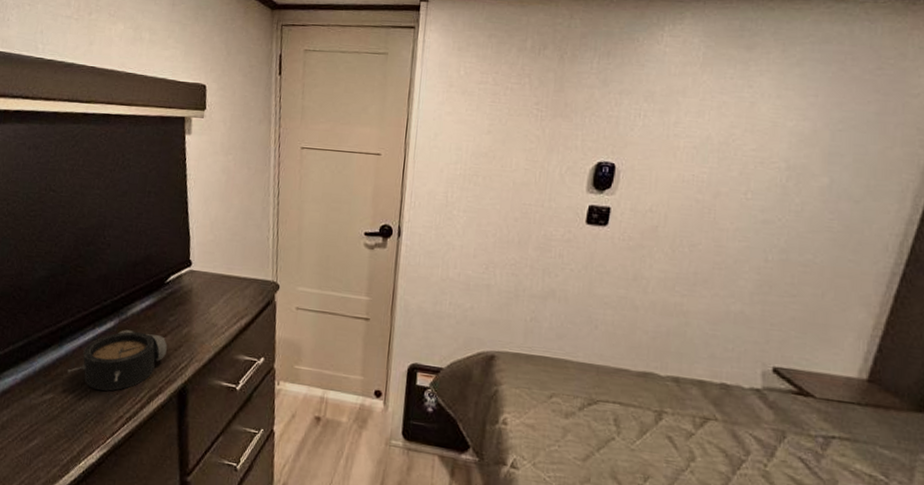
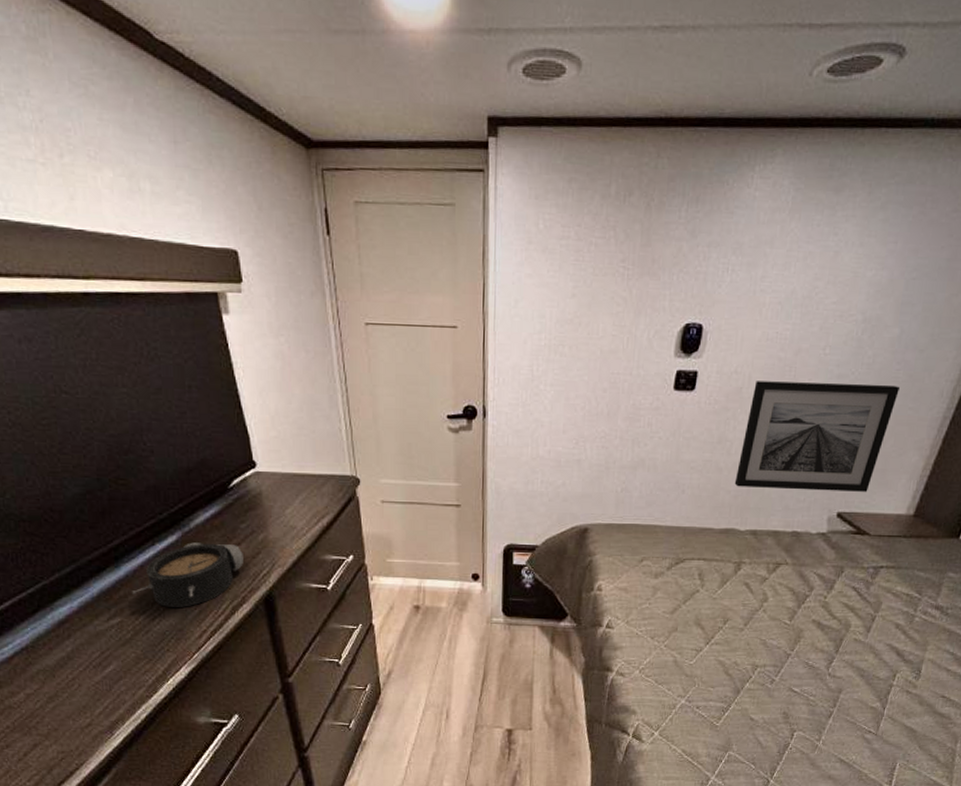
wall art: none [652,220,835,348] -> present [734,381,900,492]

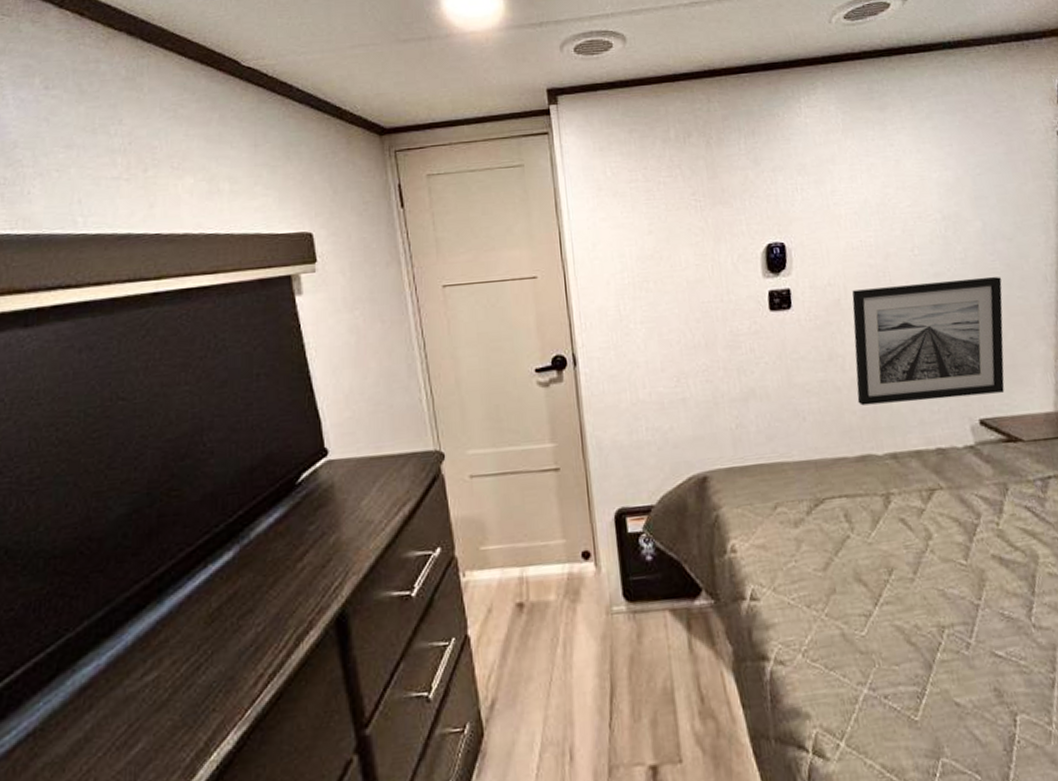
alarm clock: present [132,542,244,607] -> none [175,553,311,648]

